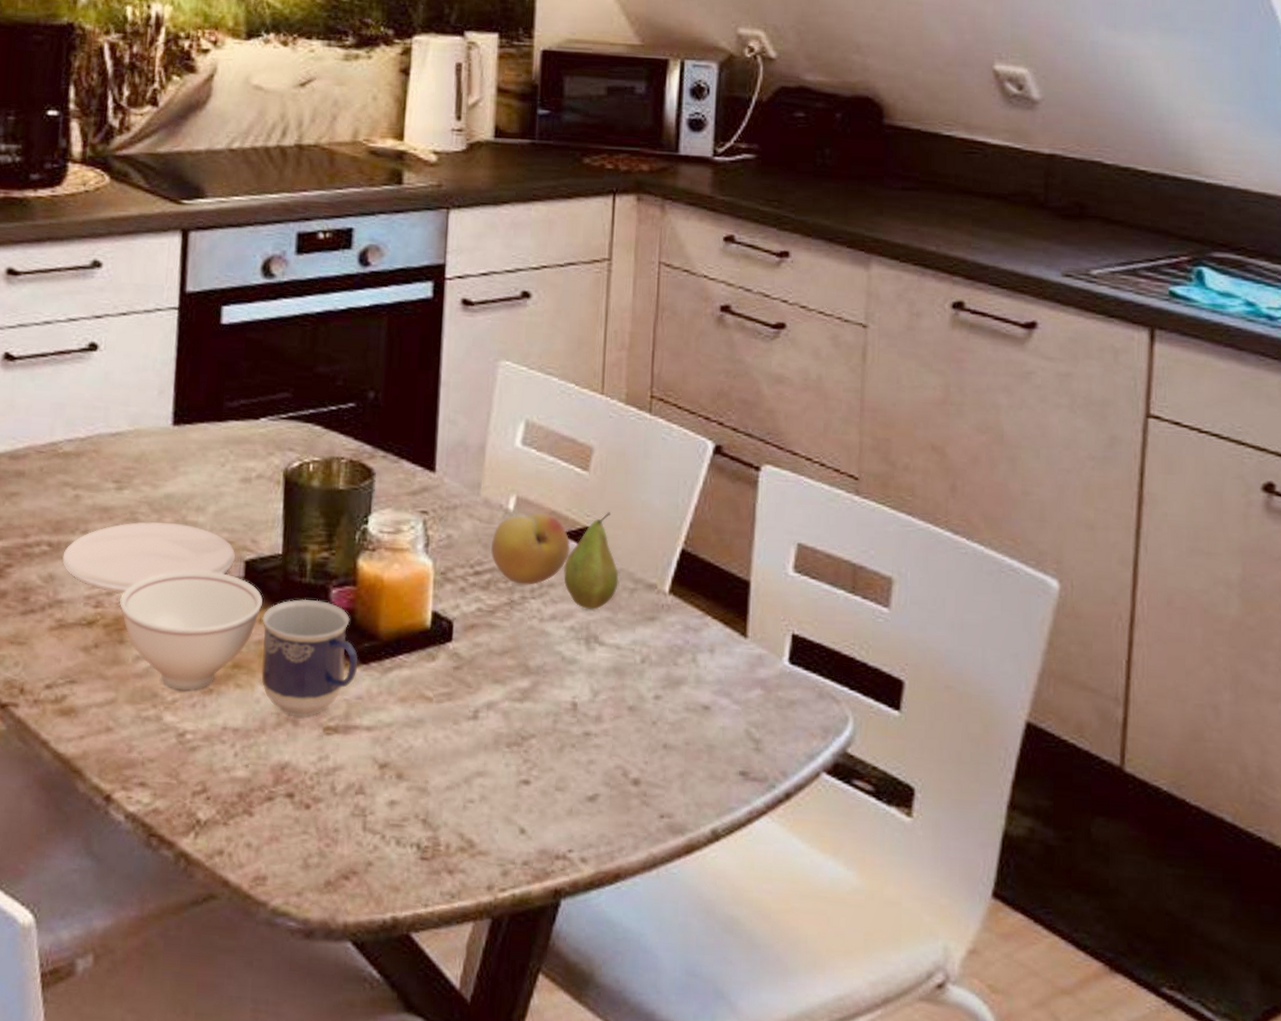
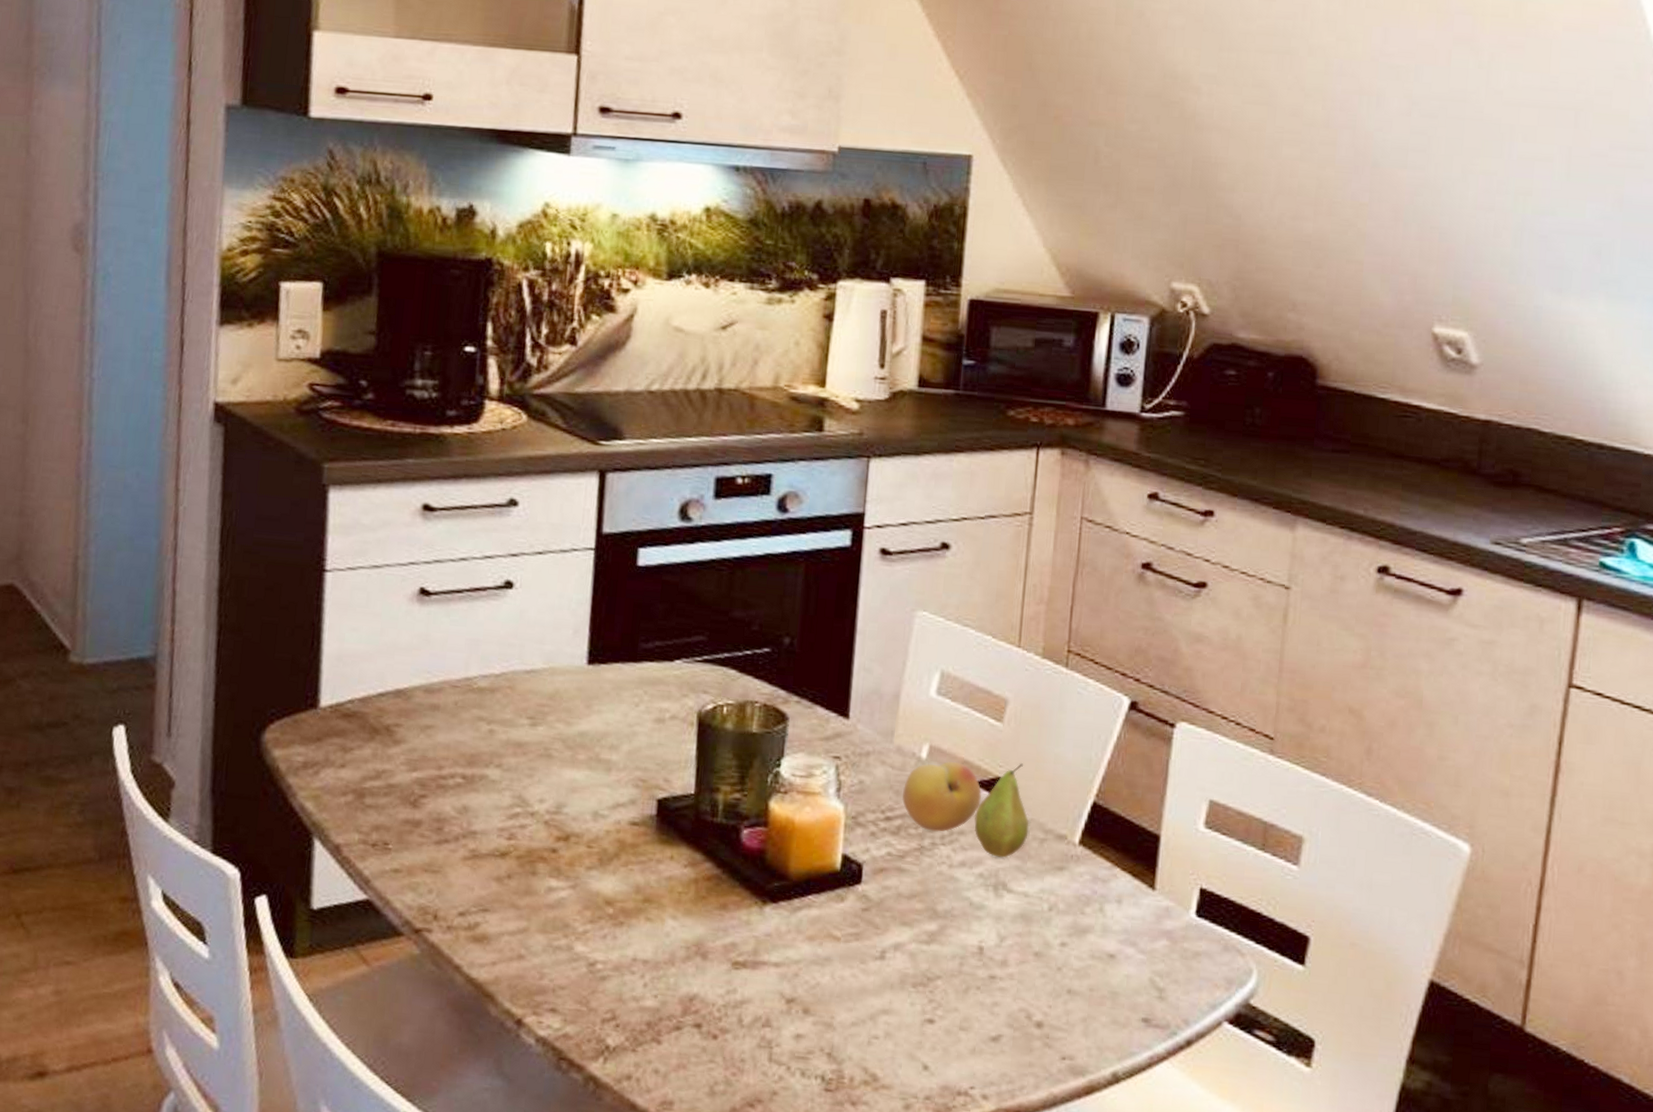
plate: present [62,522,235,593] -> none [476,758,648,826]
bowl: present [120,570,263,691] -> none [533,806,674,922]
cup: present [261,599,358,716] -> none [671,838,768,951]

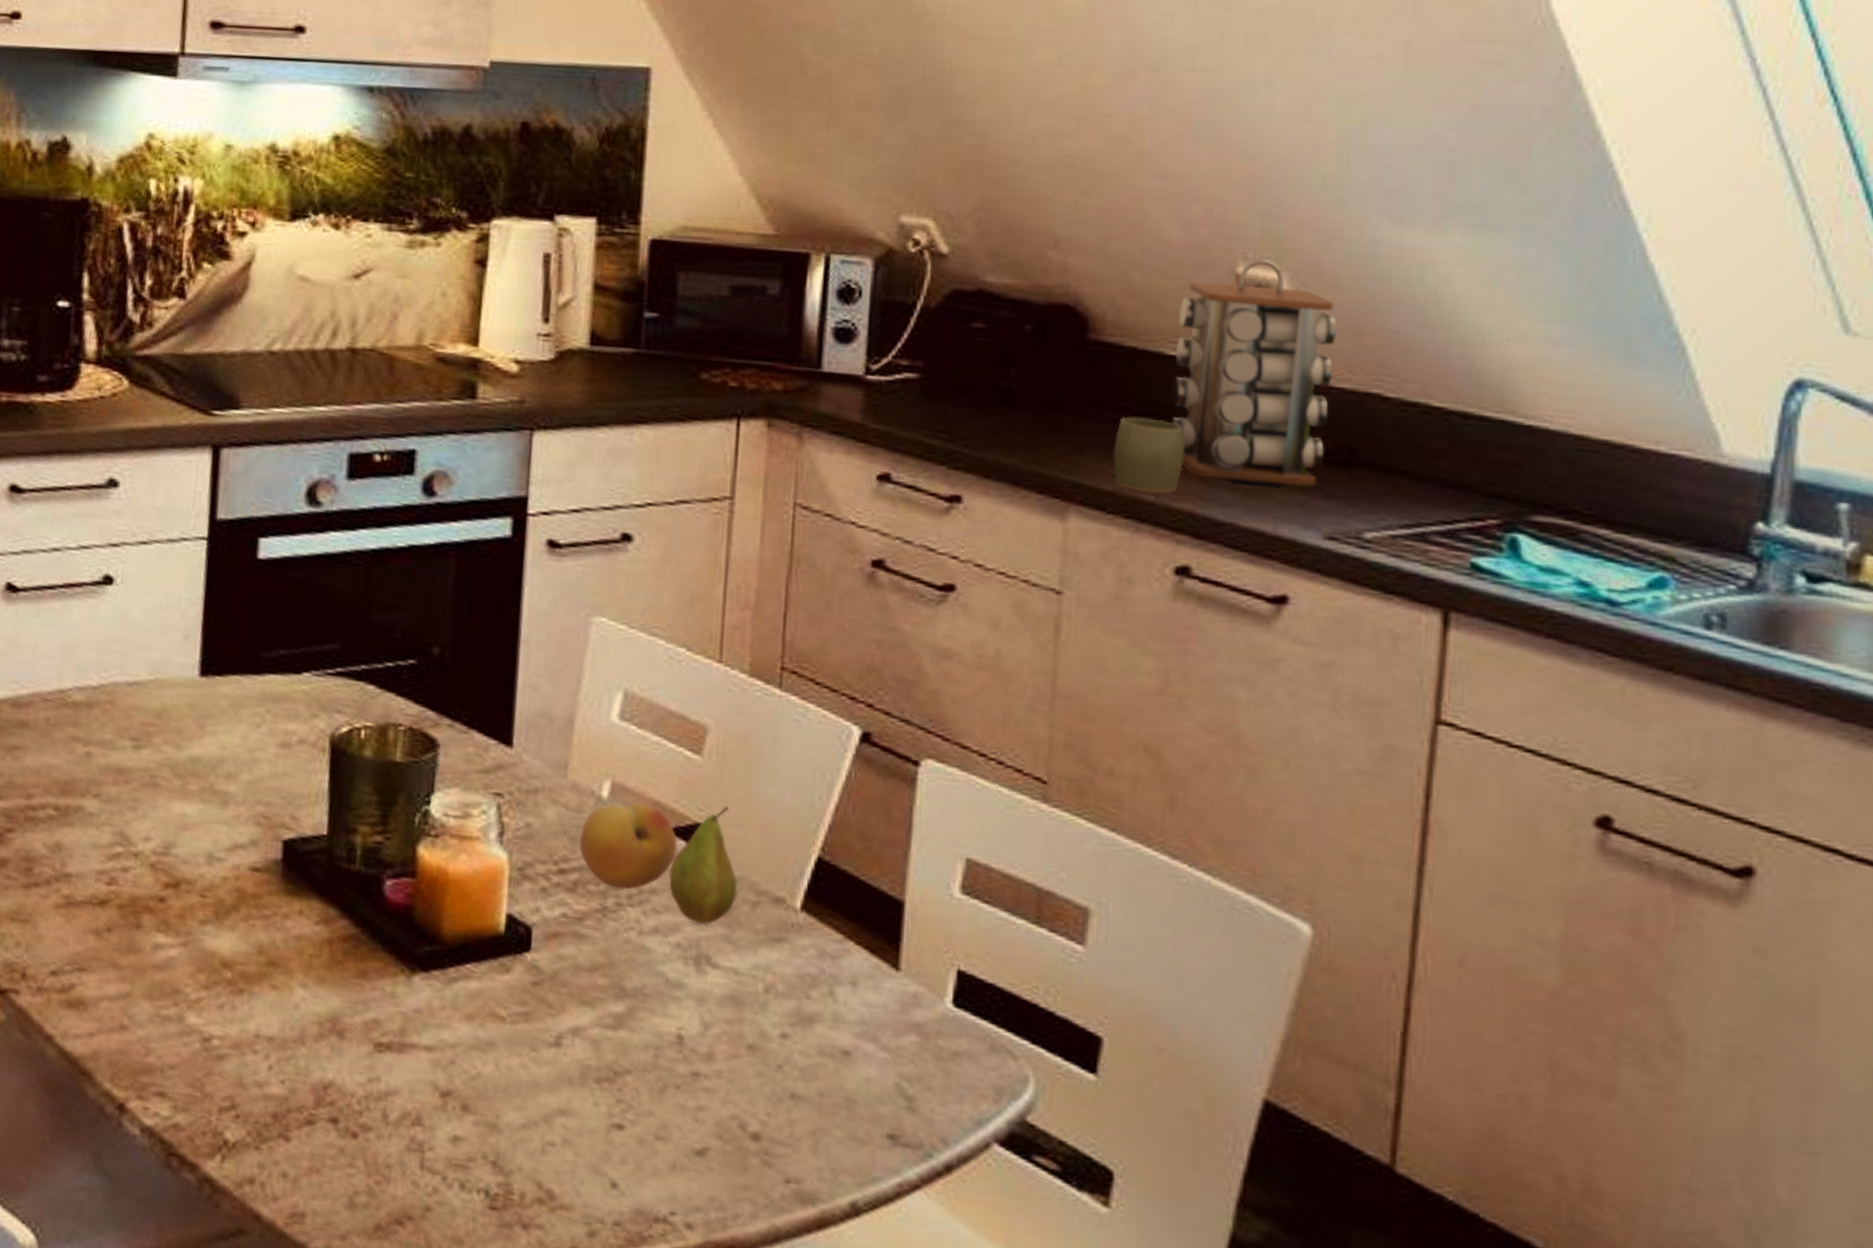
mug: none [1332,447,1388,509] -> present [1113,417,1185,495]
spice rack: none [1378,320,1507,502] -> present [1170,258,1336,487]

